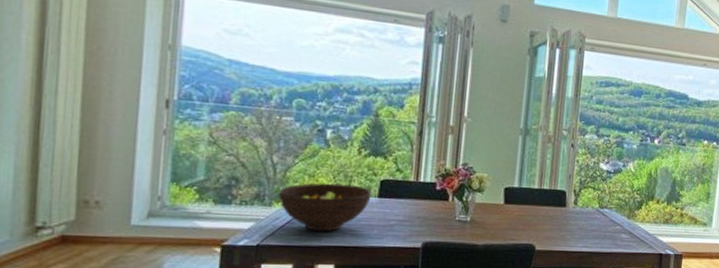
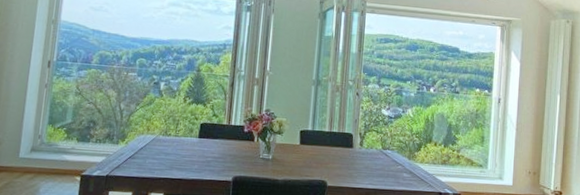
fruit bowl: present [278,183,372,232] -> none [123,125,194,166]

